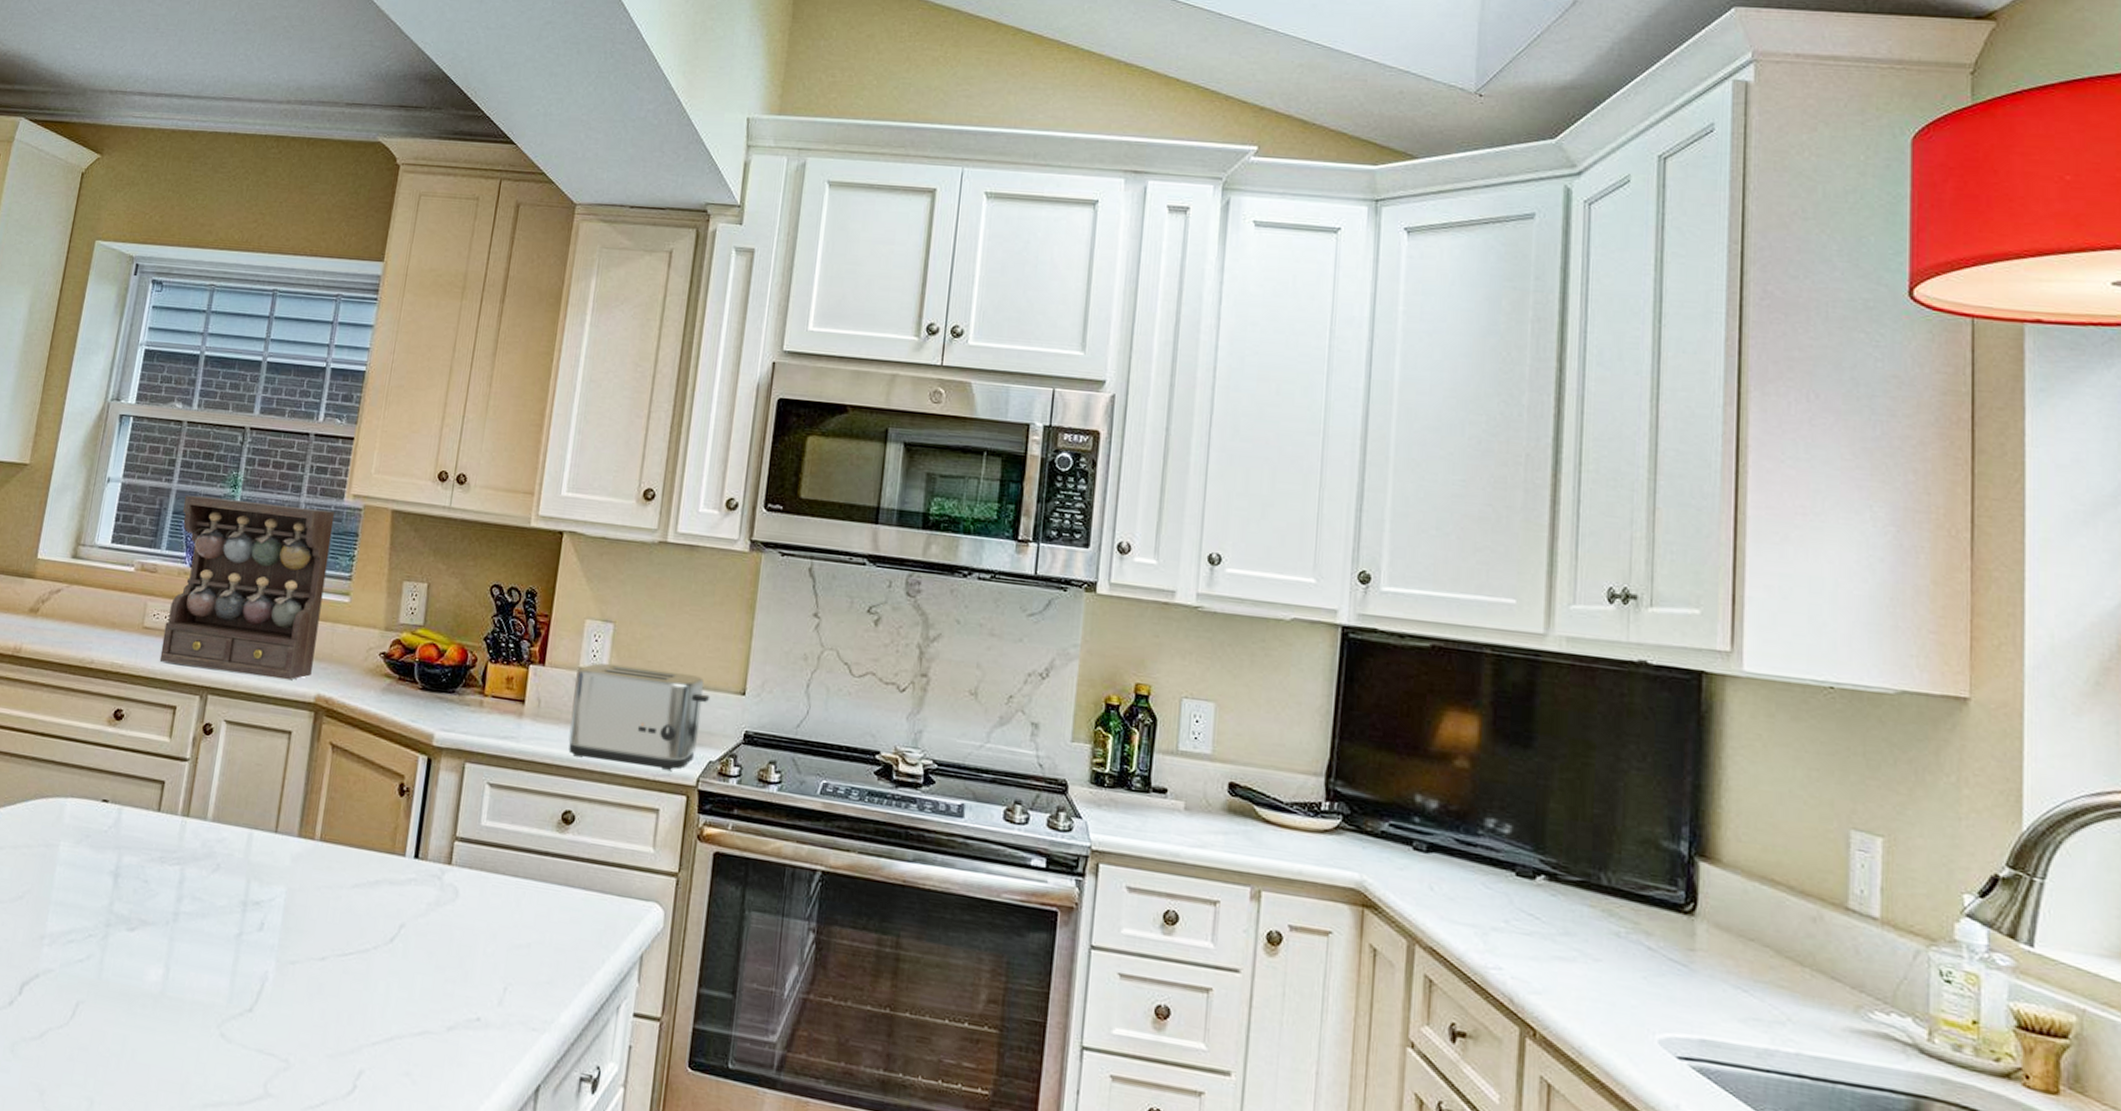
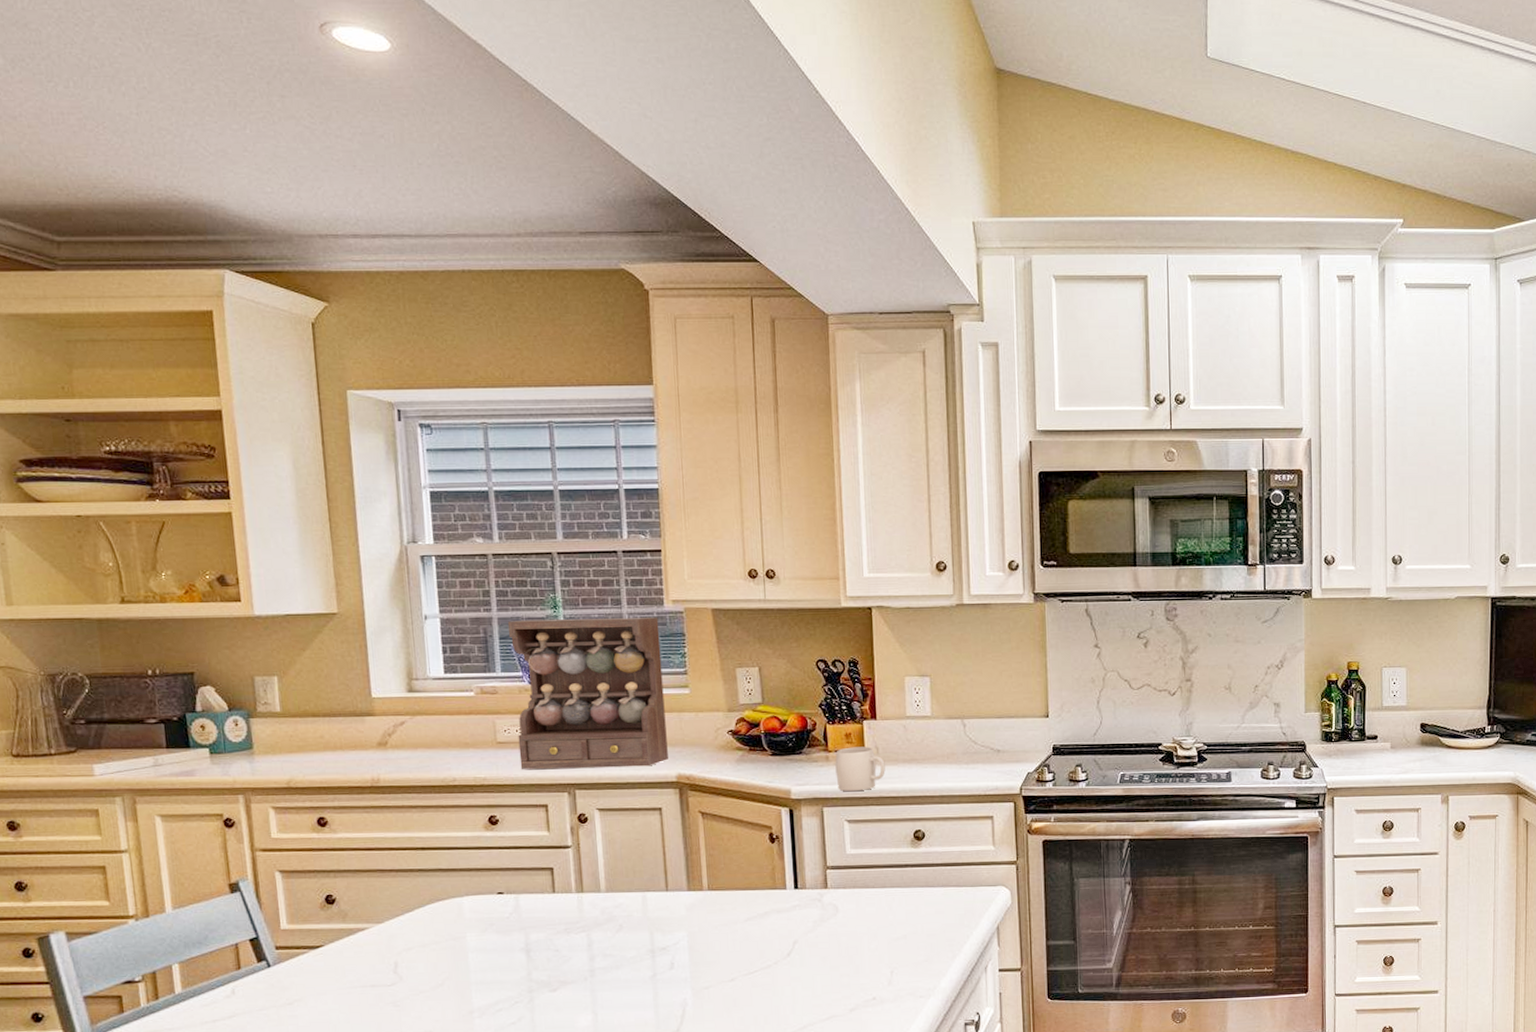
mug: none [486,694,545,750] -> present [835,746,886,792]
toaster: present [568,663,711,770] -> none [905,707,1021,787]

